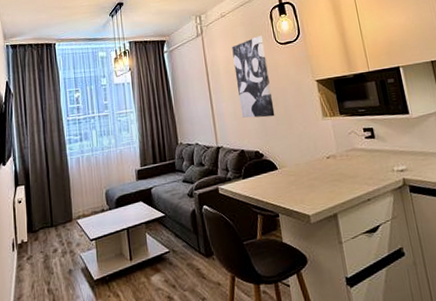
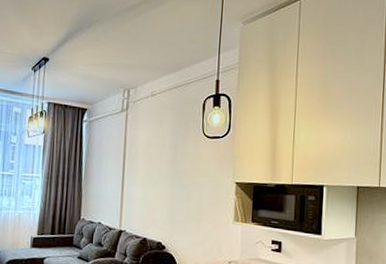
wall art: present [232,36,275,118] -> none [151,124,190,211]

